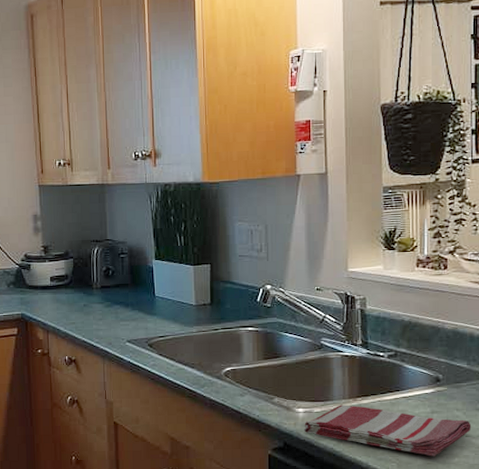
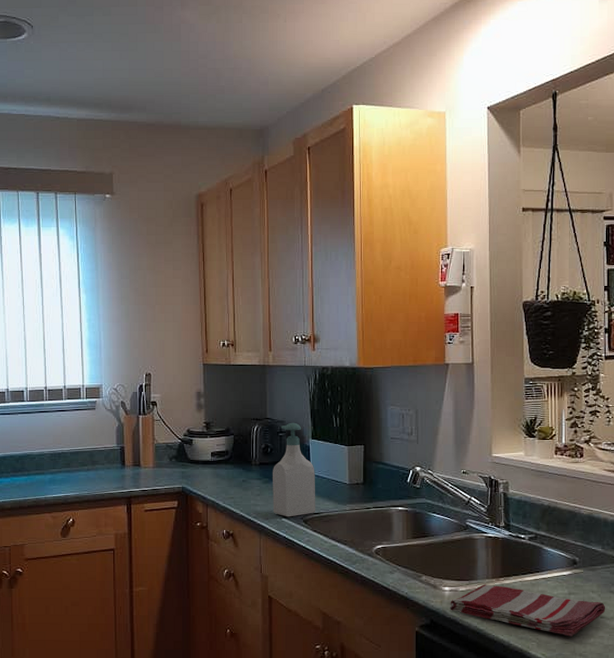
soap bottle: none [115,243,161,341] -> present [273,422,316,517]

